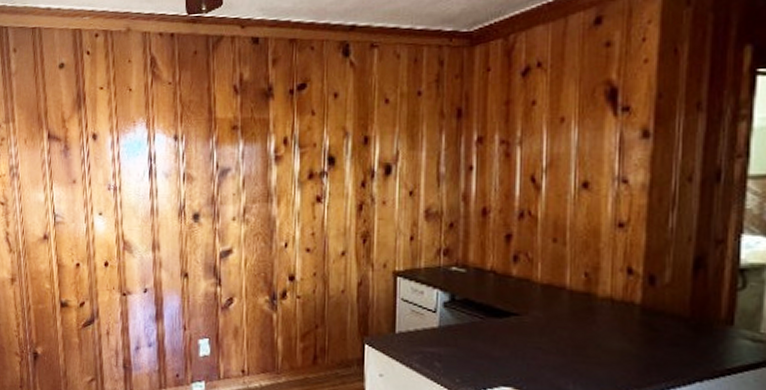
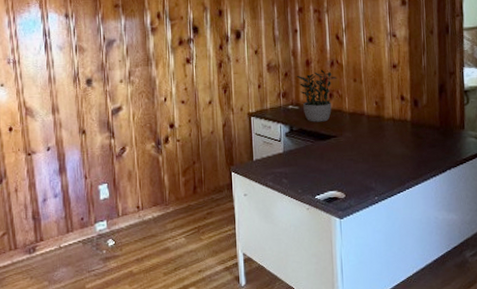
potted plant: none [466,221,527,293] -> present [296,69,337,122]

